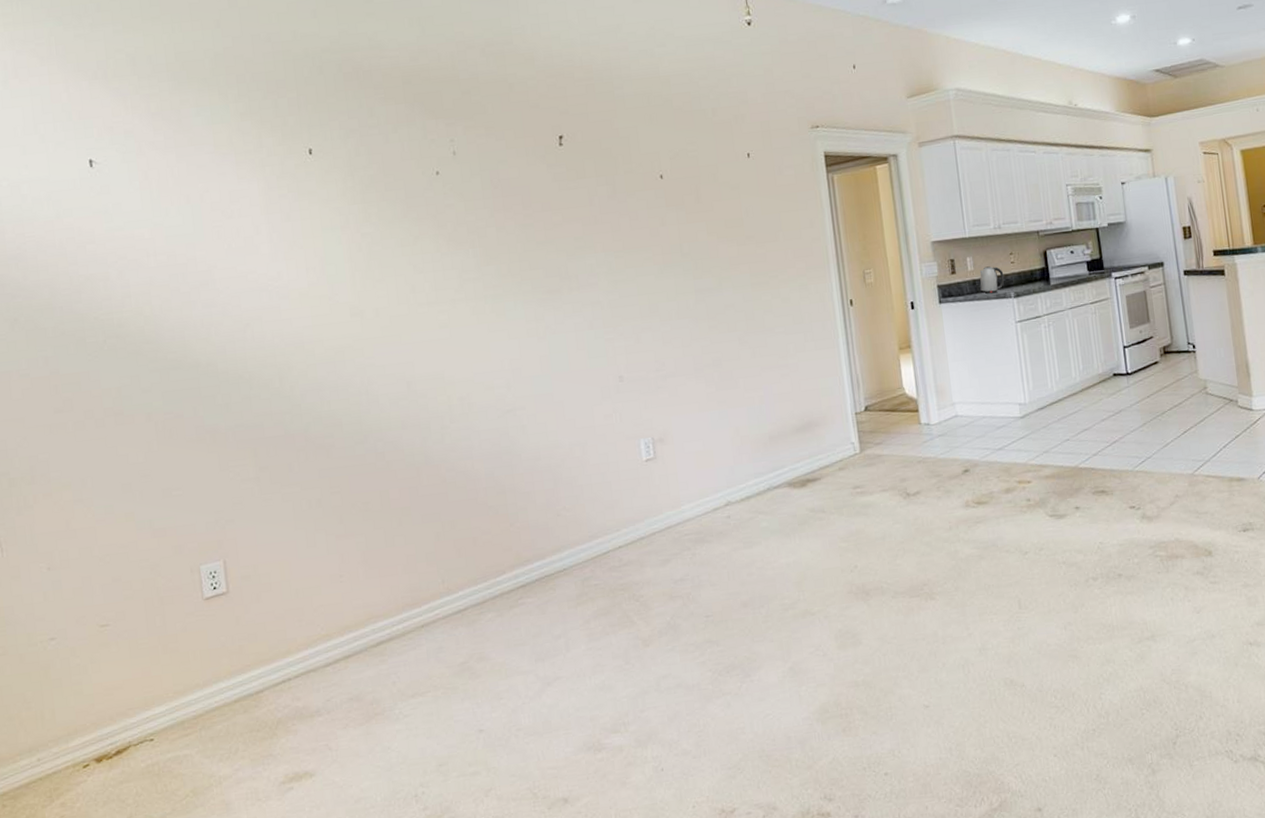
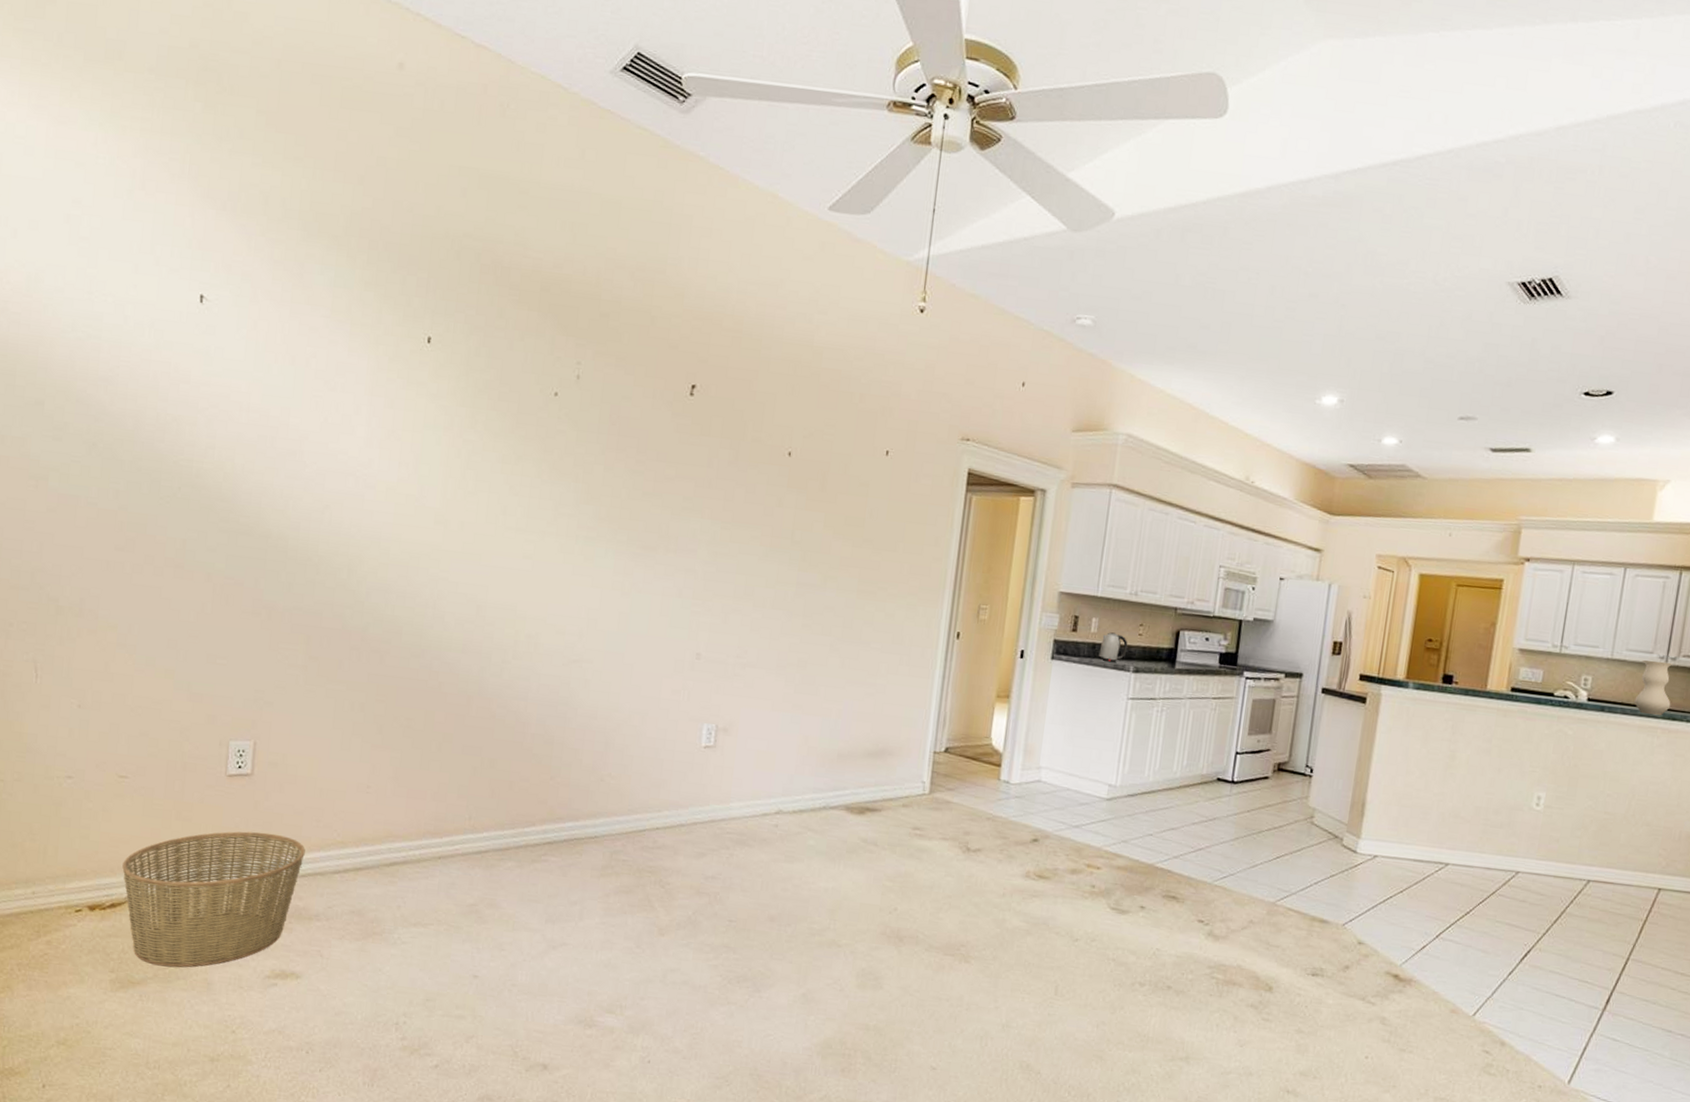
basket: none [120,643,294,800] -> present [122,831,305,968]

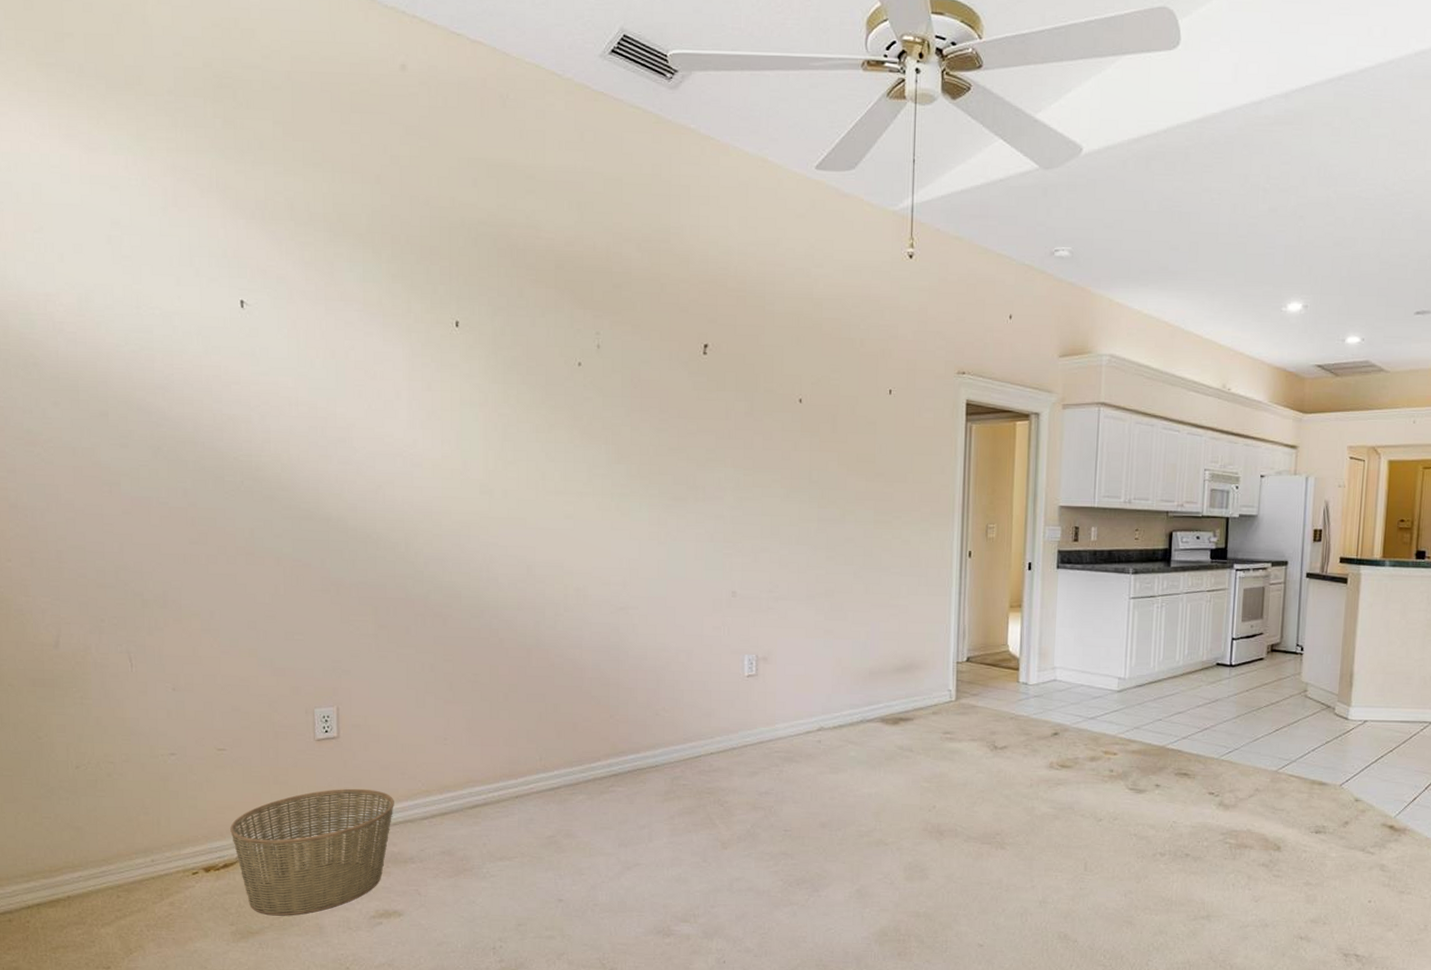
kettle: present [1098,632,1128,663] -> none [1100,539,1126,567]

